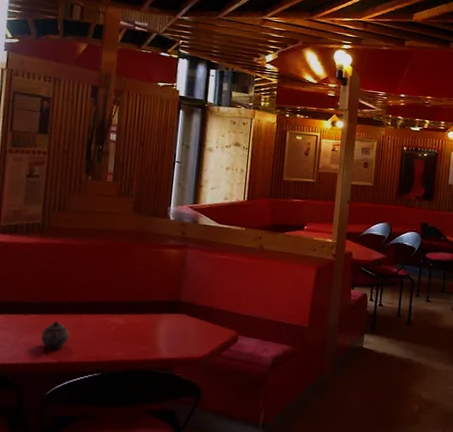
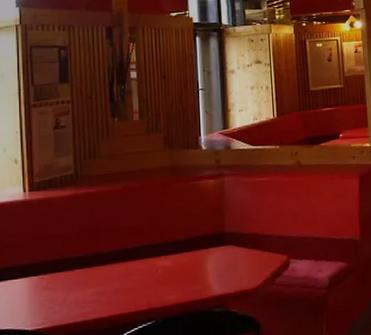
teapot: present [41,321,70,349] -> none [89,272,117,303]

